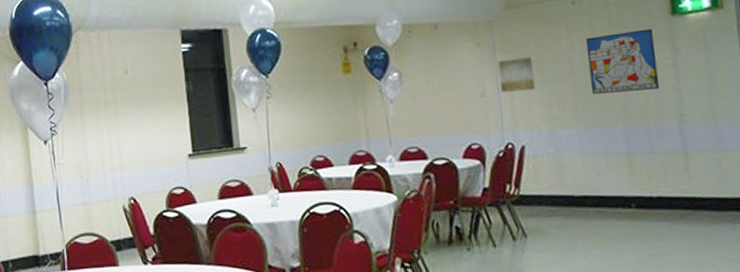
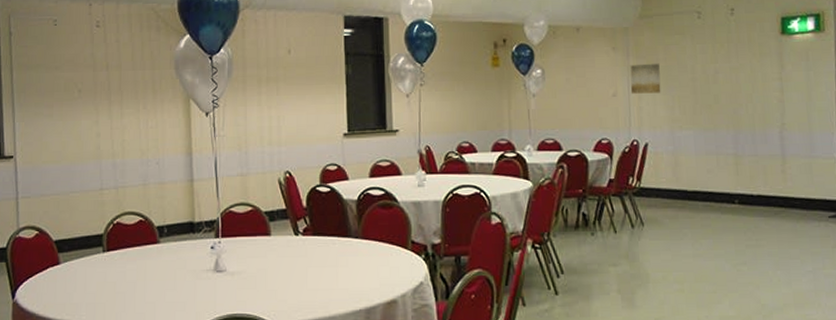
wall art: present [585,28,659,94] -> none [707,45,767,101]

